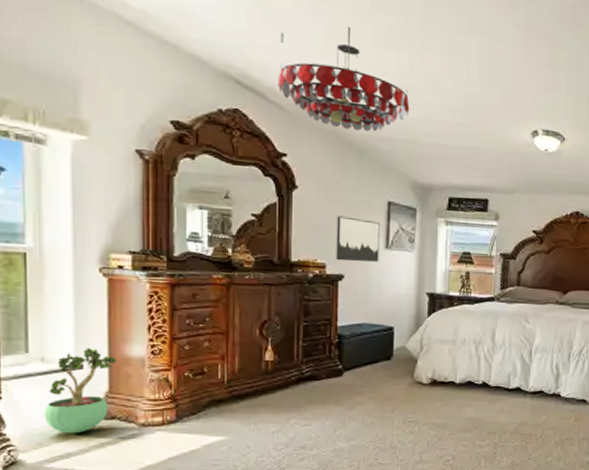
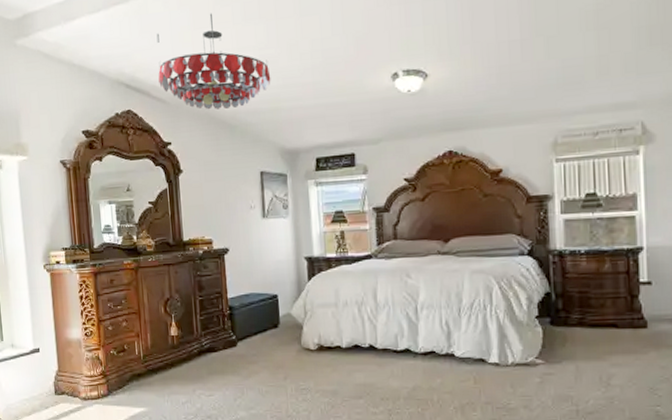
potted plant: present [44,348,117,434] -> none [17,333,62,408]
wall art: present [336,216,380,262] -> none [217,192,258,235]

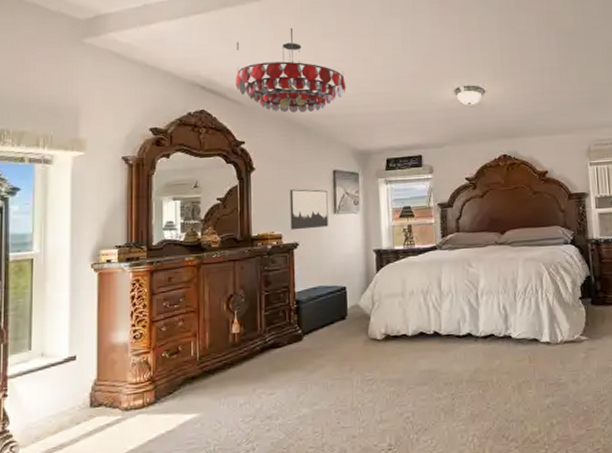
wall art: none [217,192,258,235] -> present [289,189,329,230]

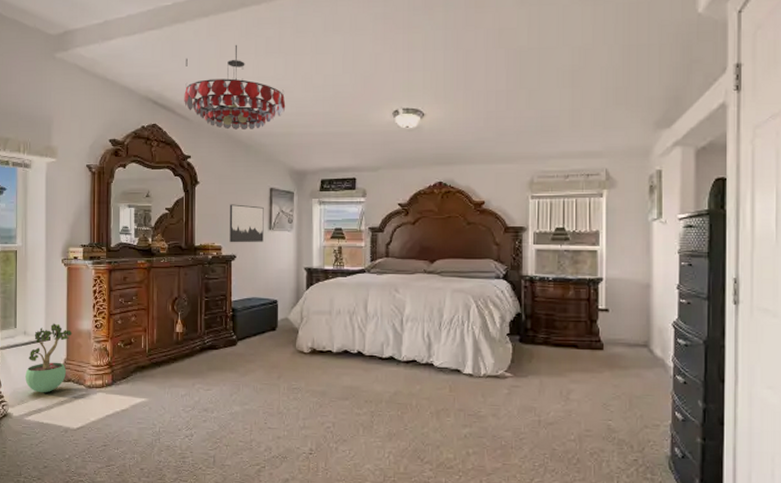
potted plant: none [42,339,105,425] -> present [25,323,72,393]

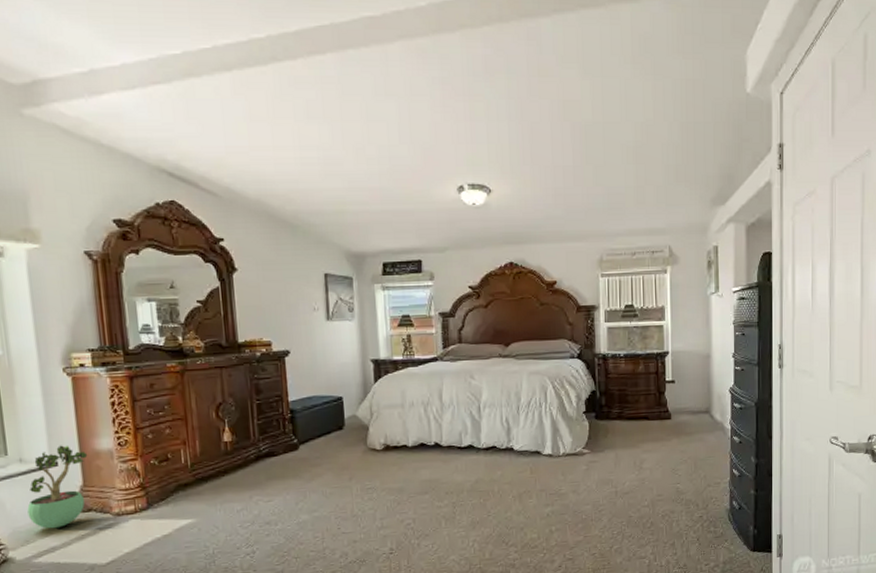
chandelier: present [184,44,286,131] -> none [206,106,336,208]
wall art: present [229,204,264,243] -> none [277,293,322,337]

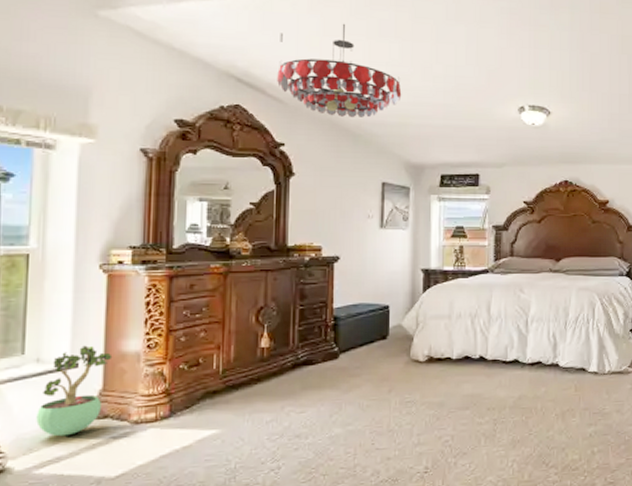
chandelier: none [206,106,336,208] -> present [277,23,402,118]

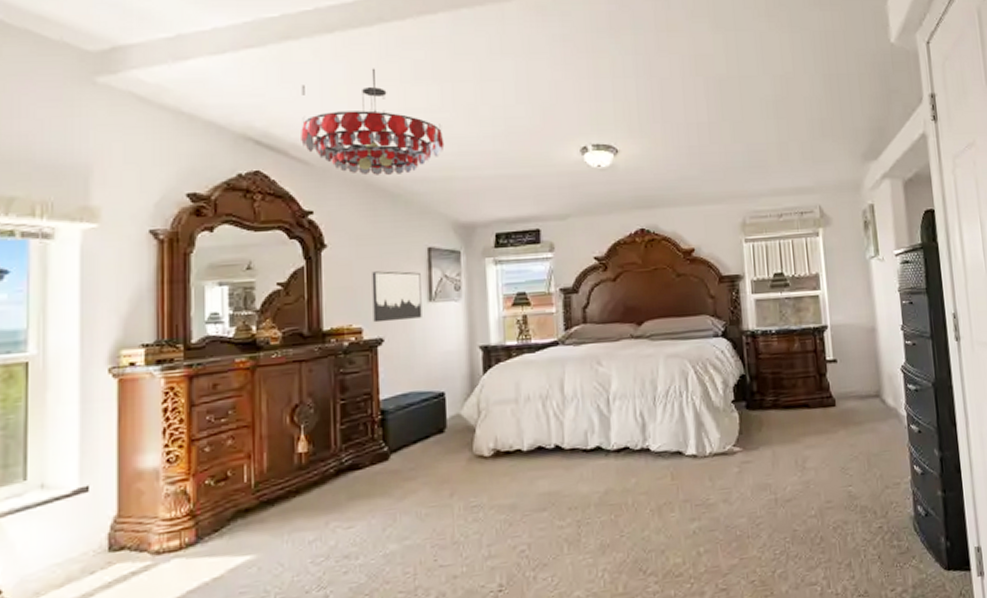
potted plant: present [36,345,113,437] -> none [43,464,128,576]
wall art: none [332,199,374,243] -> present [372,271,422,323]

